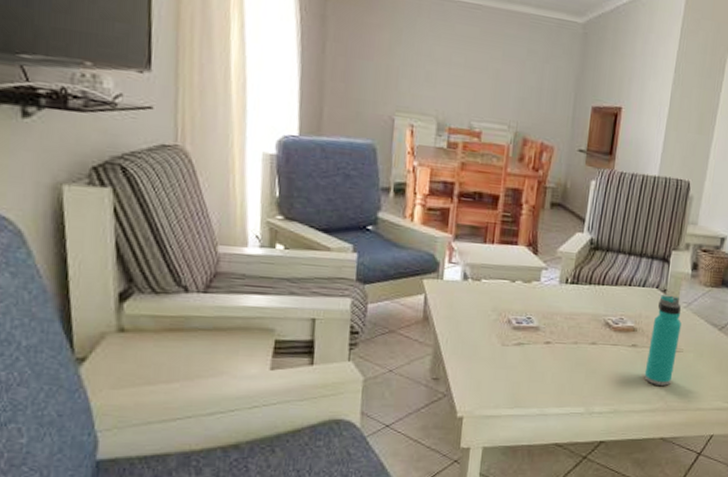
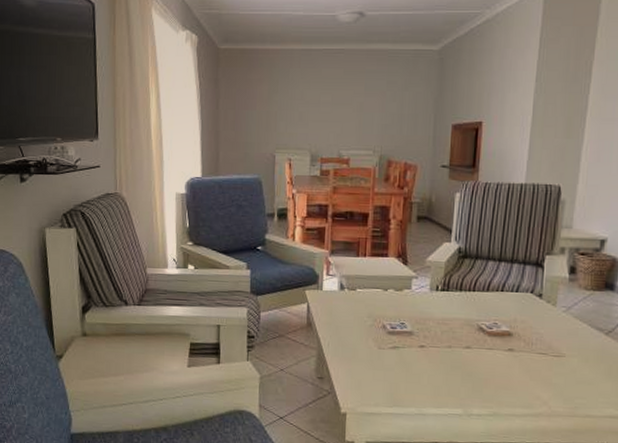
water bottle: present [644,294,682,386] -> none [523,299,561,391]

